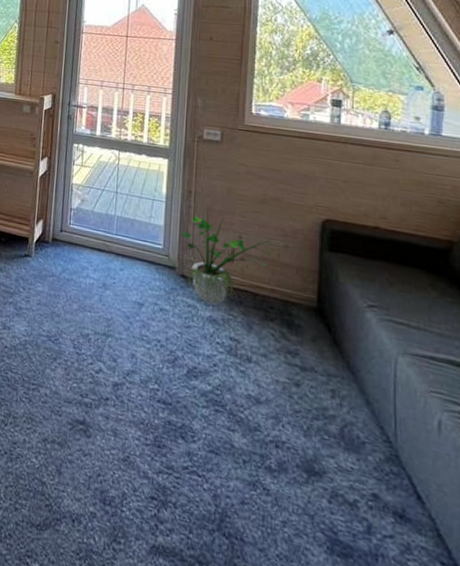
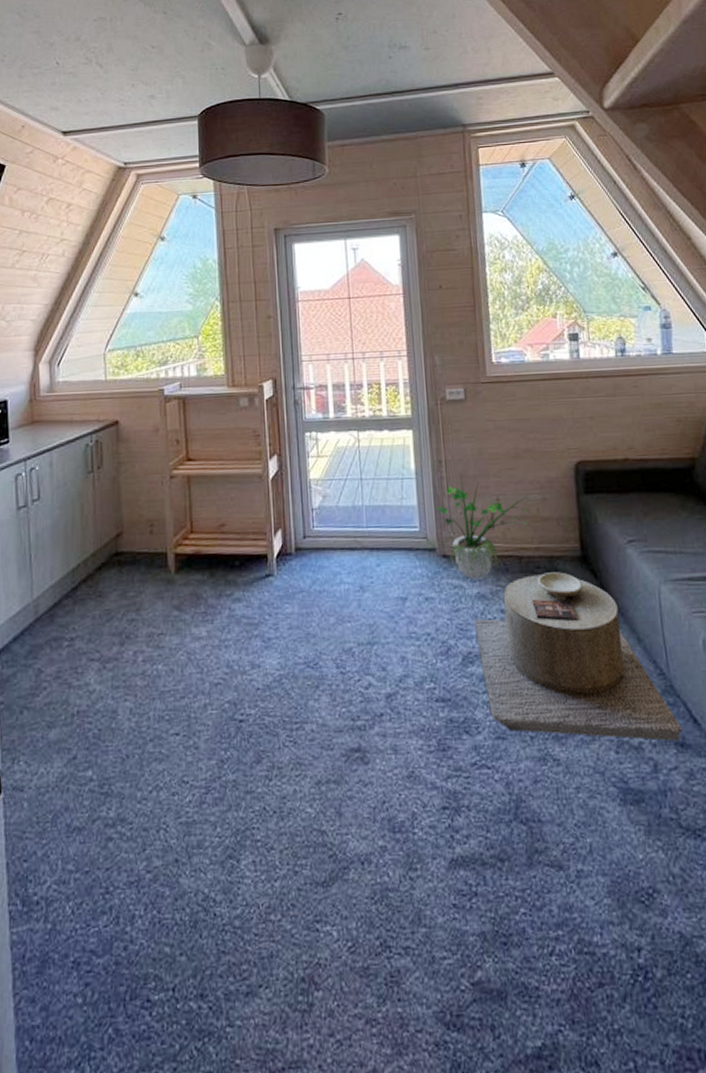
side table: none [203,313,404,512] -> present [474,572,683,742]

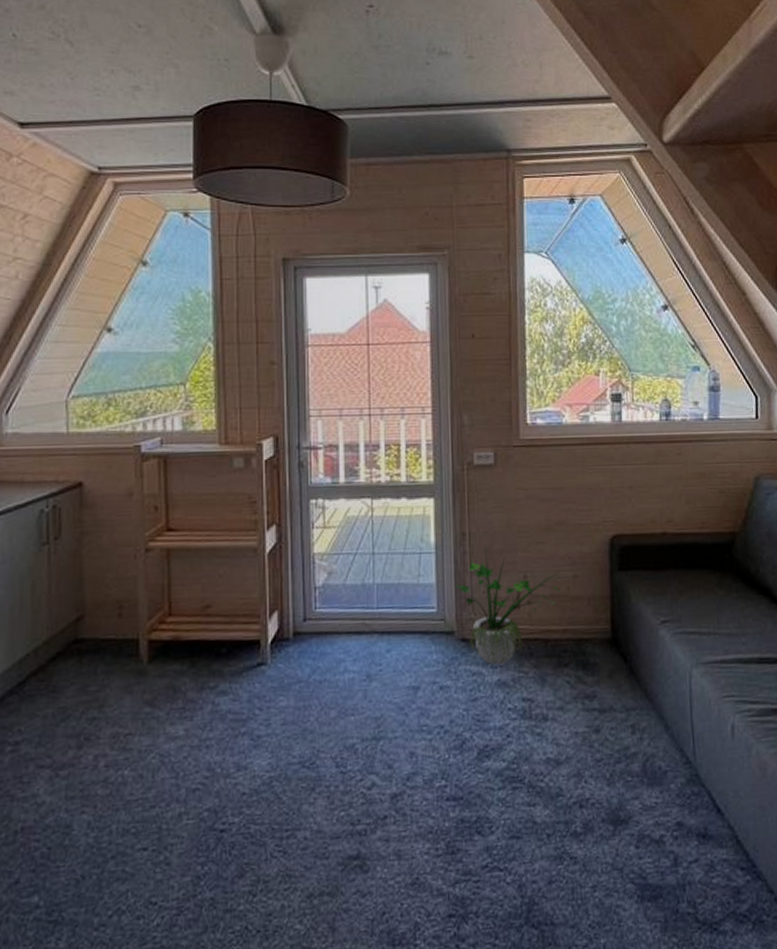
side table: present [474,572,683,742] -> none [493,656,706,833]

